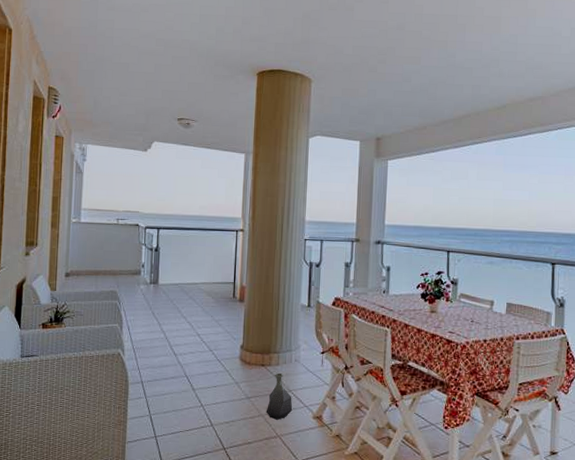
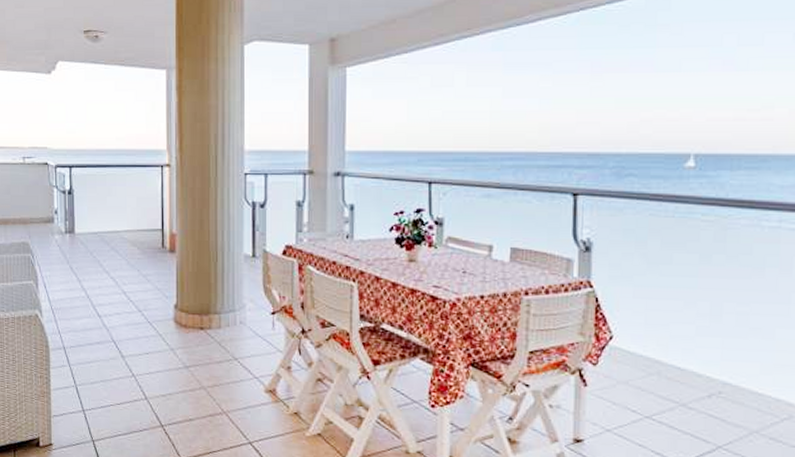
vase: present [266,373,293,420] -> none [208,338,240,393]

